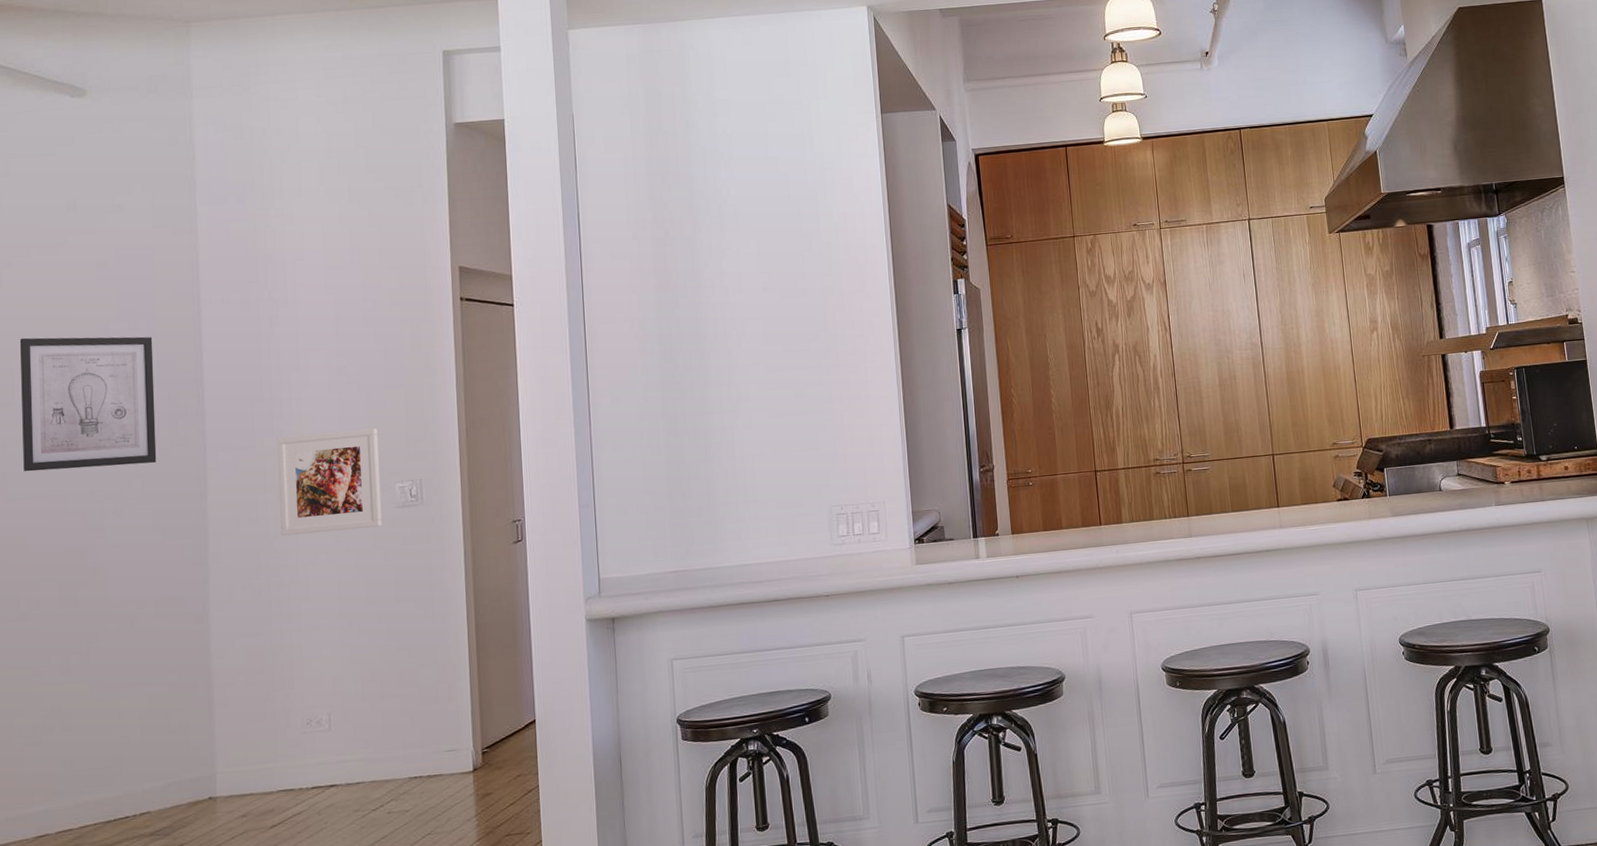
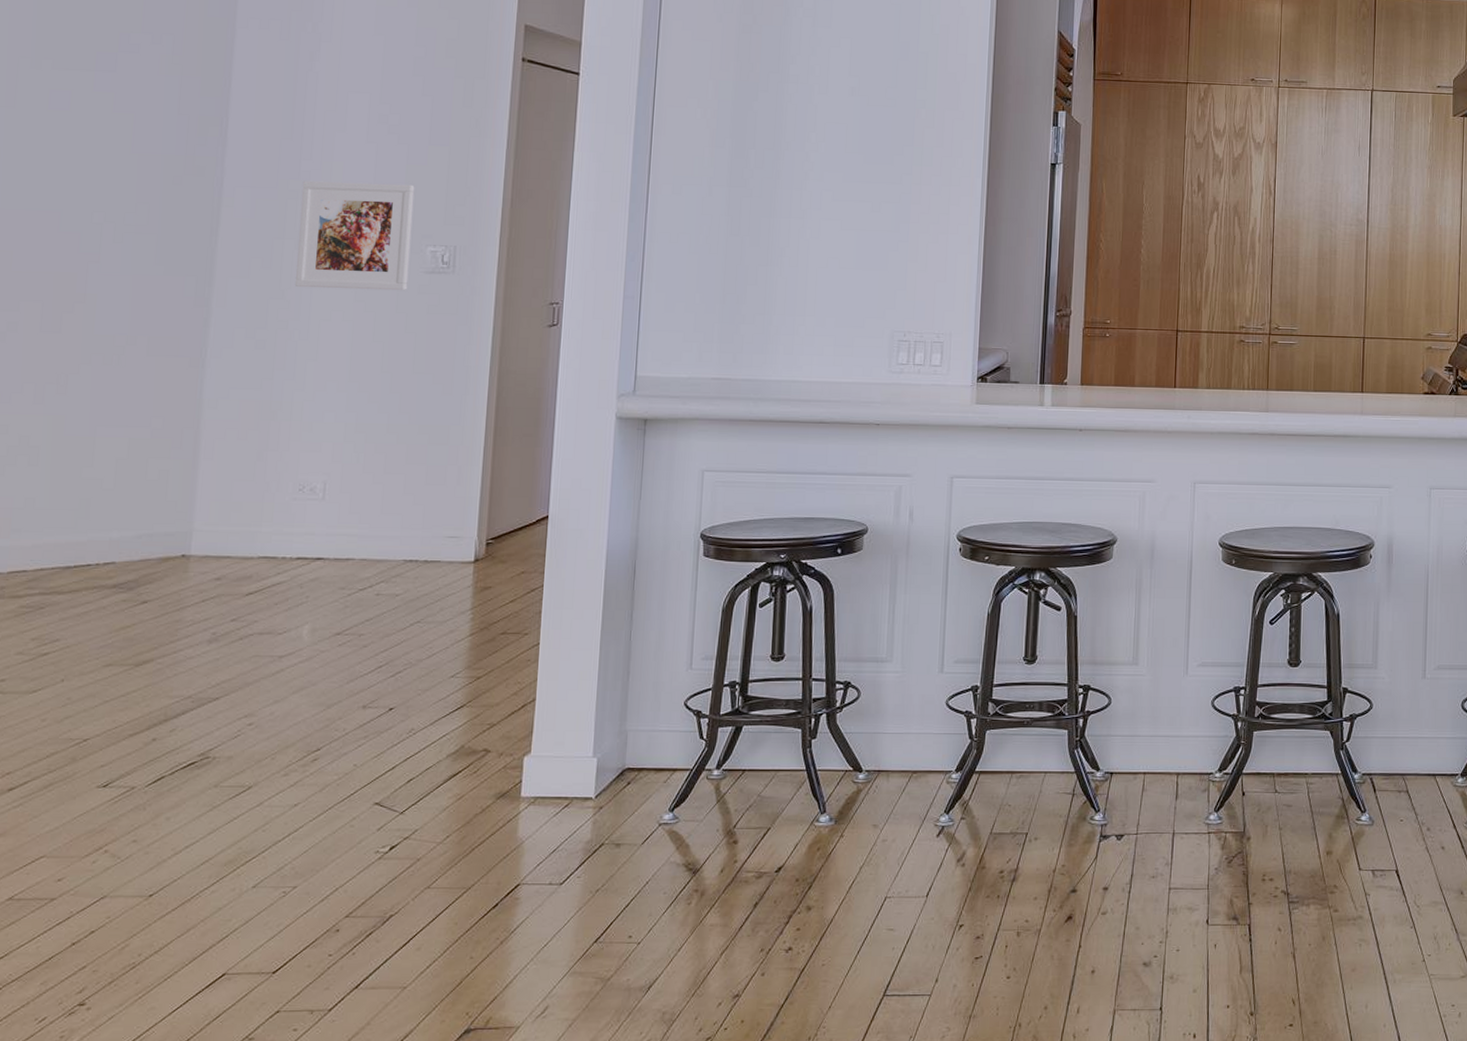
wall art: present [20,336,157,472] -> none [17,36,178,190]

